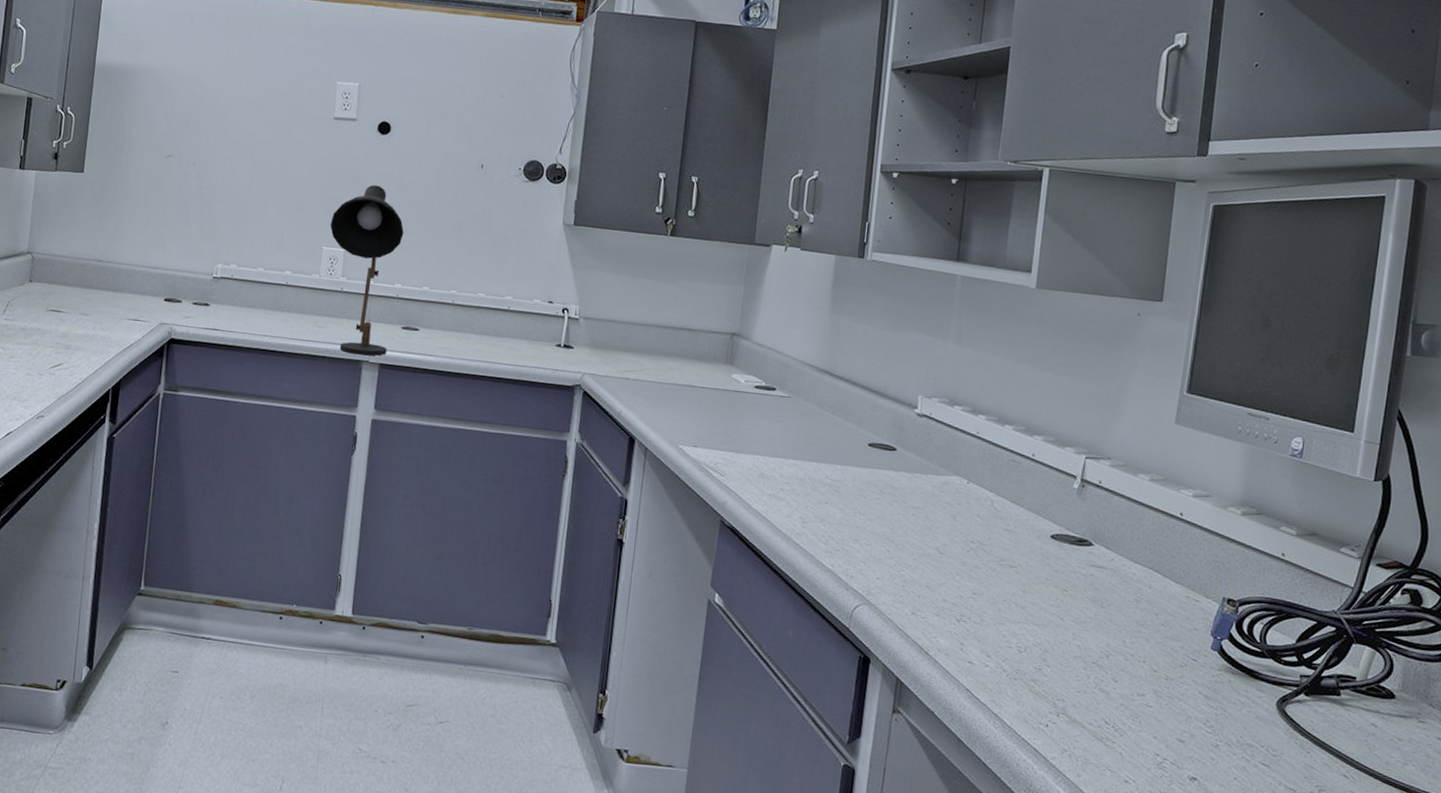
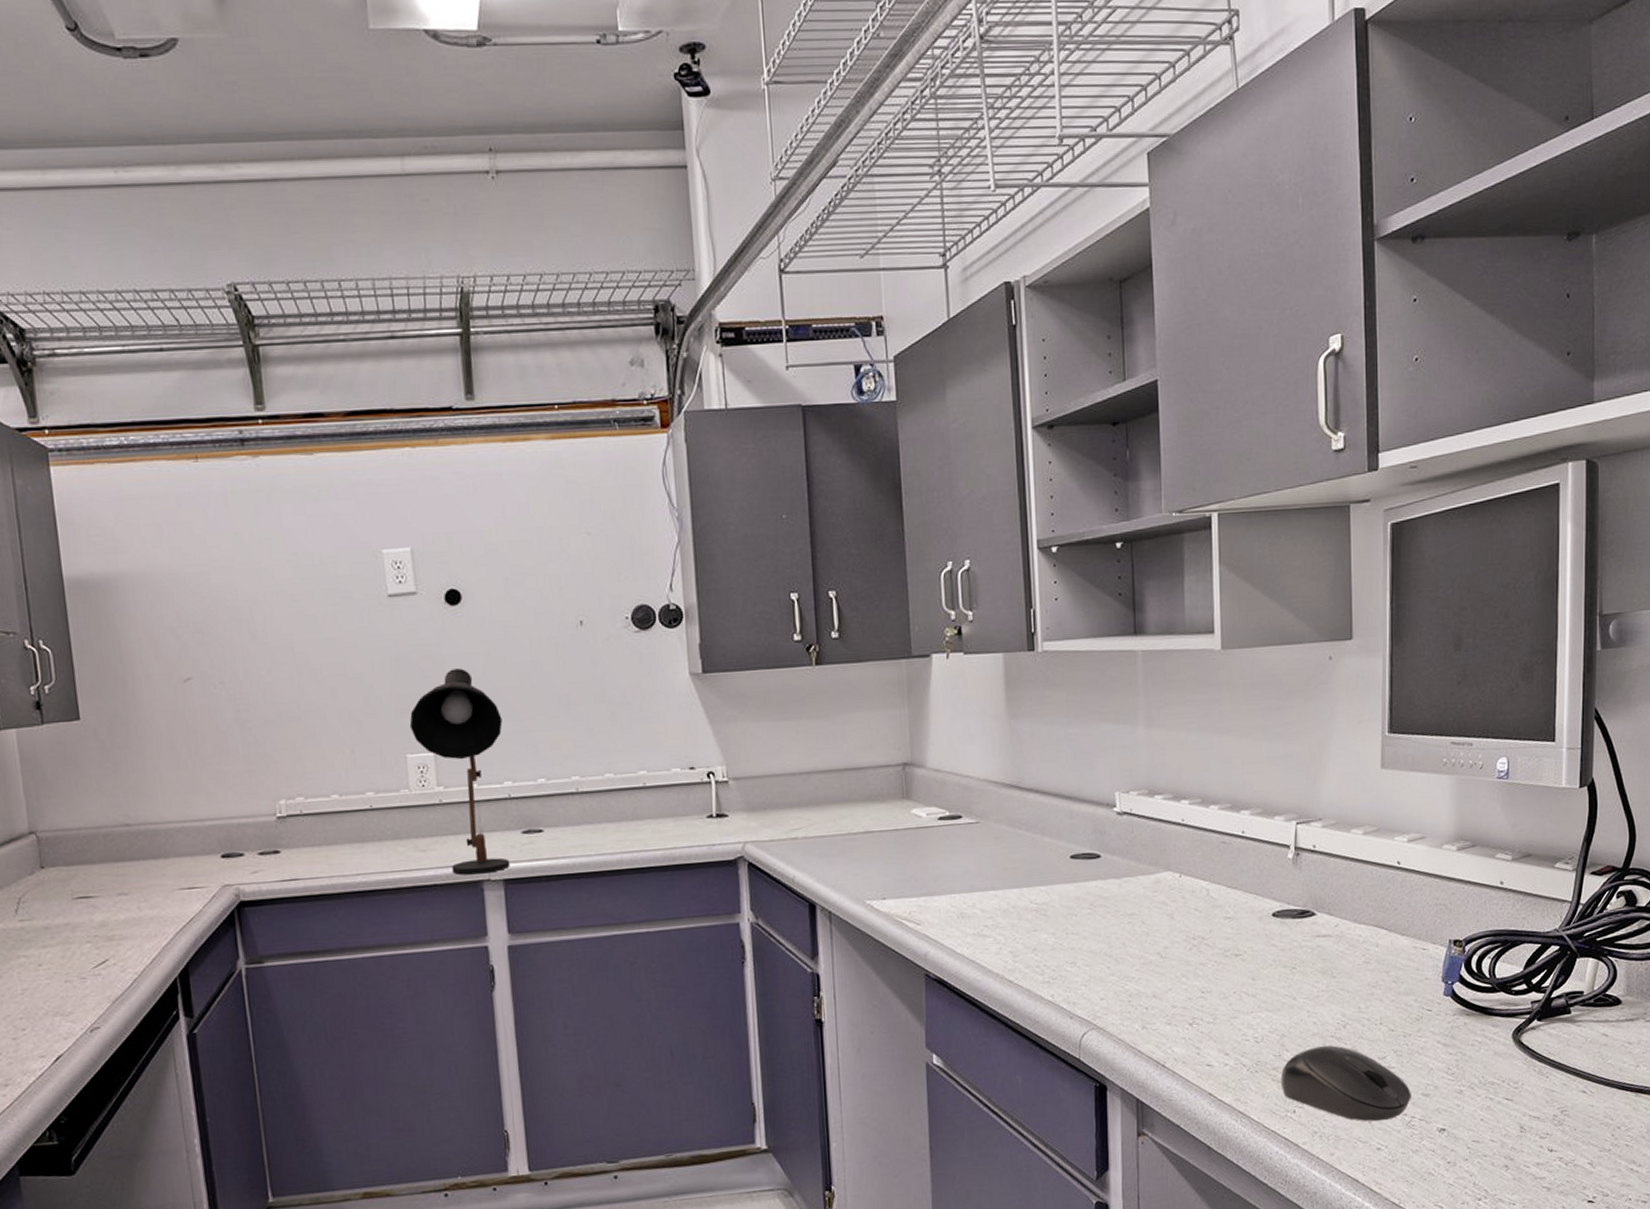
computer mouse: none [1037,669,1166,756] -> present [1280,1045,1411,1122]

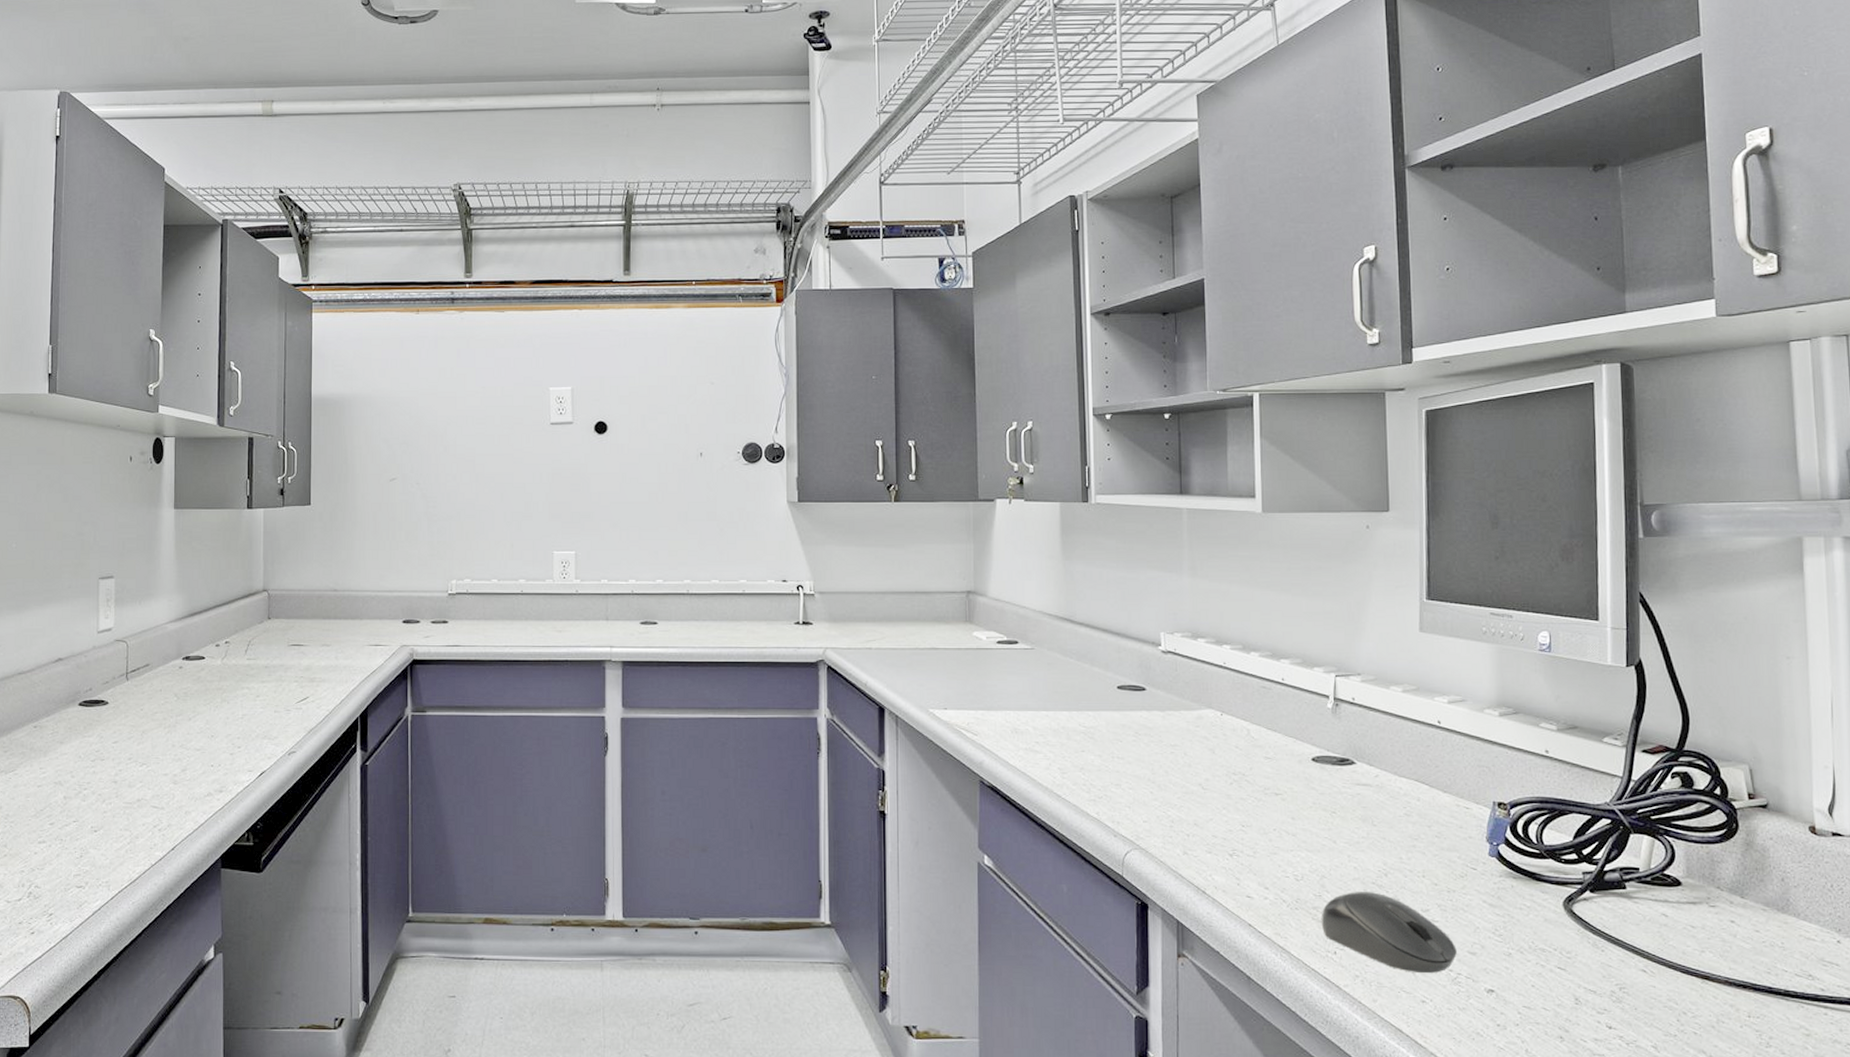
desk lamp: present [409,668,510,875] -> none [558,485,632,655]

